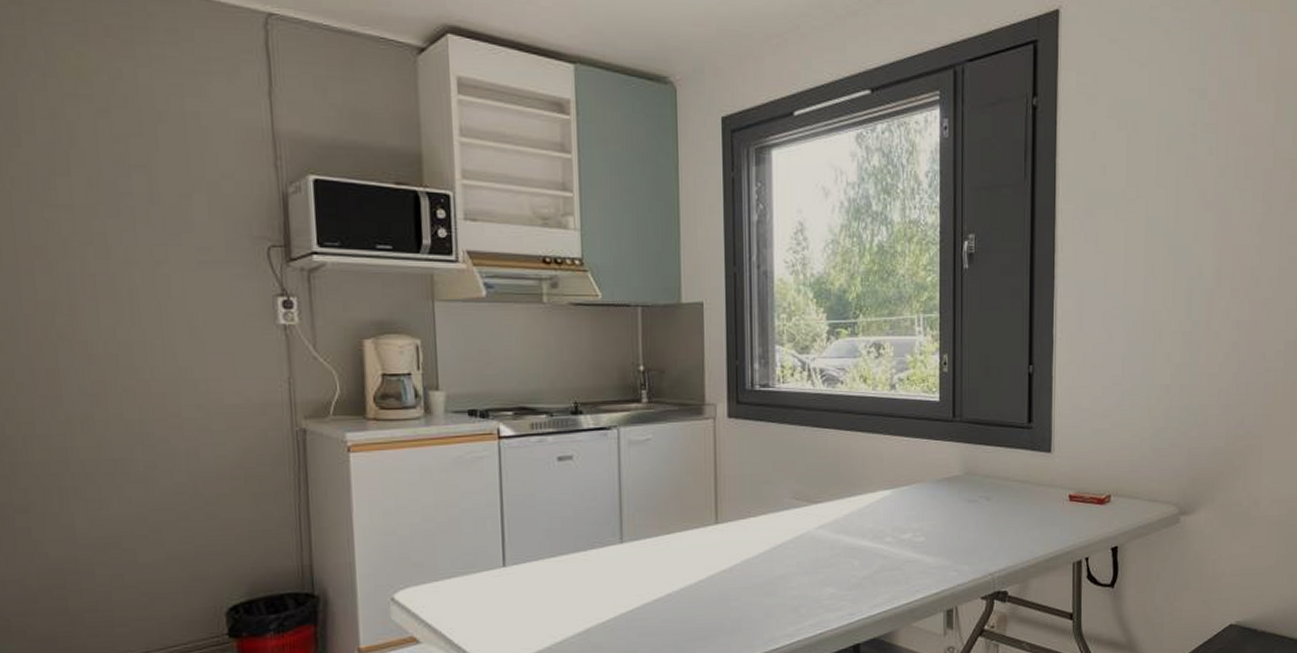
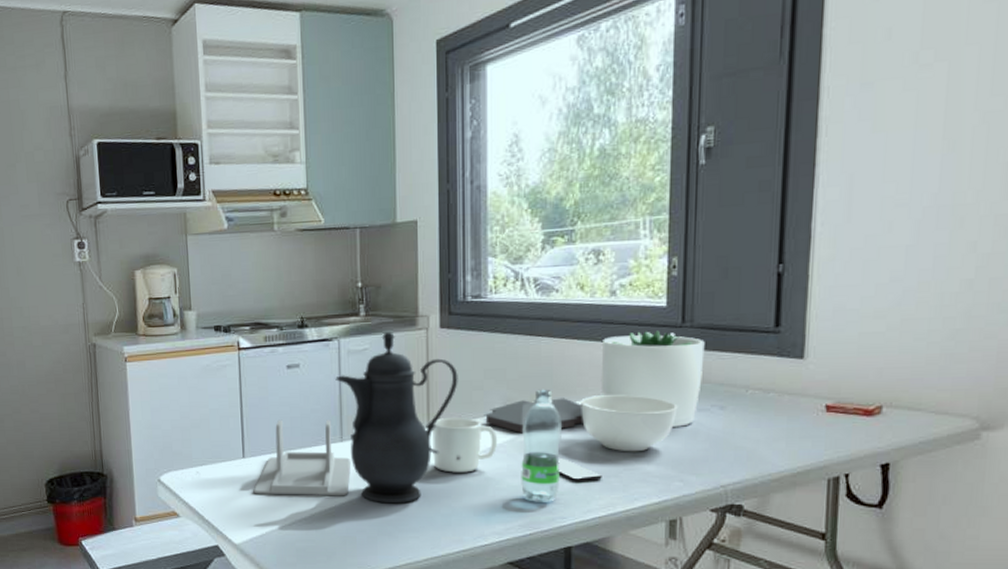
napkin holder: none [516,518,633,609] -> present [253,419,351,495]
coffeepot: none [614,420,747,610] -> present [335,331,458,502]
mug: none [721,513,788,573] -> present [432,418,498,473]
papers: none [773,491,869,529] -> present [484,398,584,434]
bottle: none [810,482,848,601] -> present [521,389,562,503]
phone: none [846,553,887,577] -> present [558,458,602,482]
bowl: none [866,487,951,544] -> present [581,394,678,452]
planter: none [883,424,972,518] -> present [600,330,705,427]

